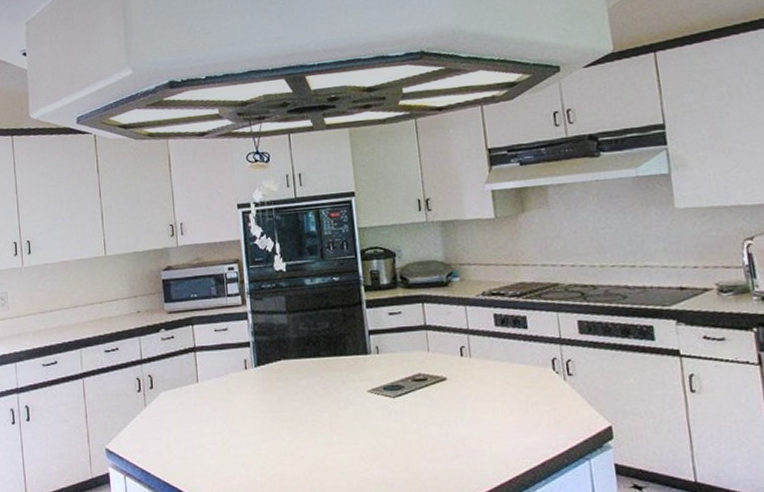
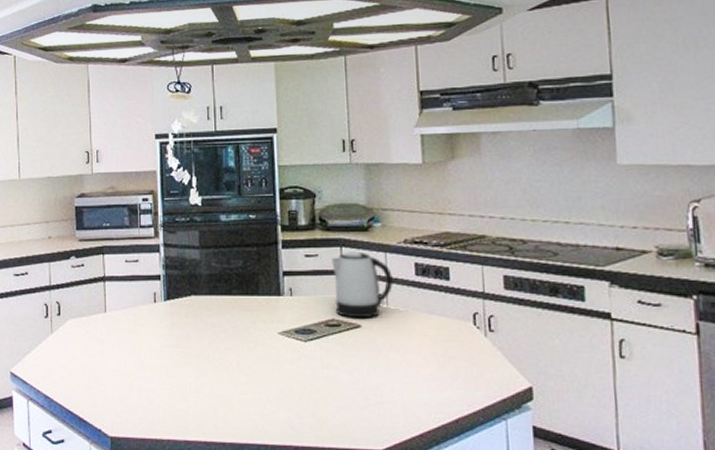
kettle: none [414,306,474,372] -> present [331,251,393,318]

